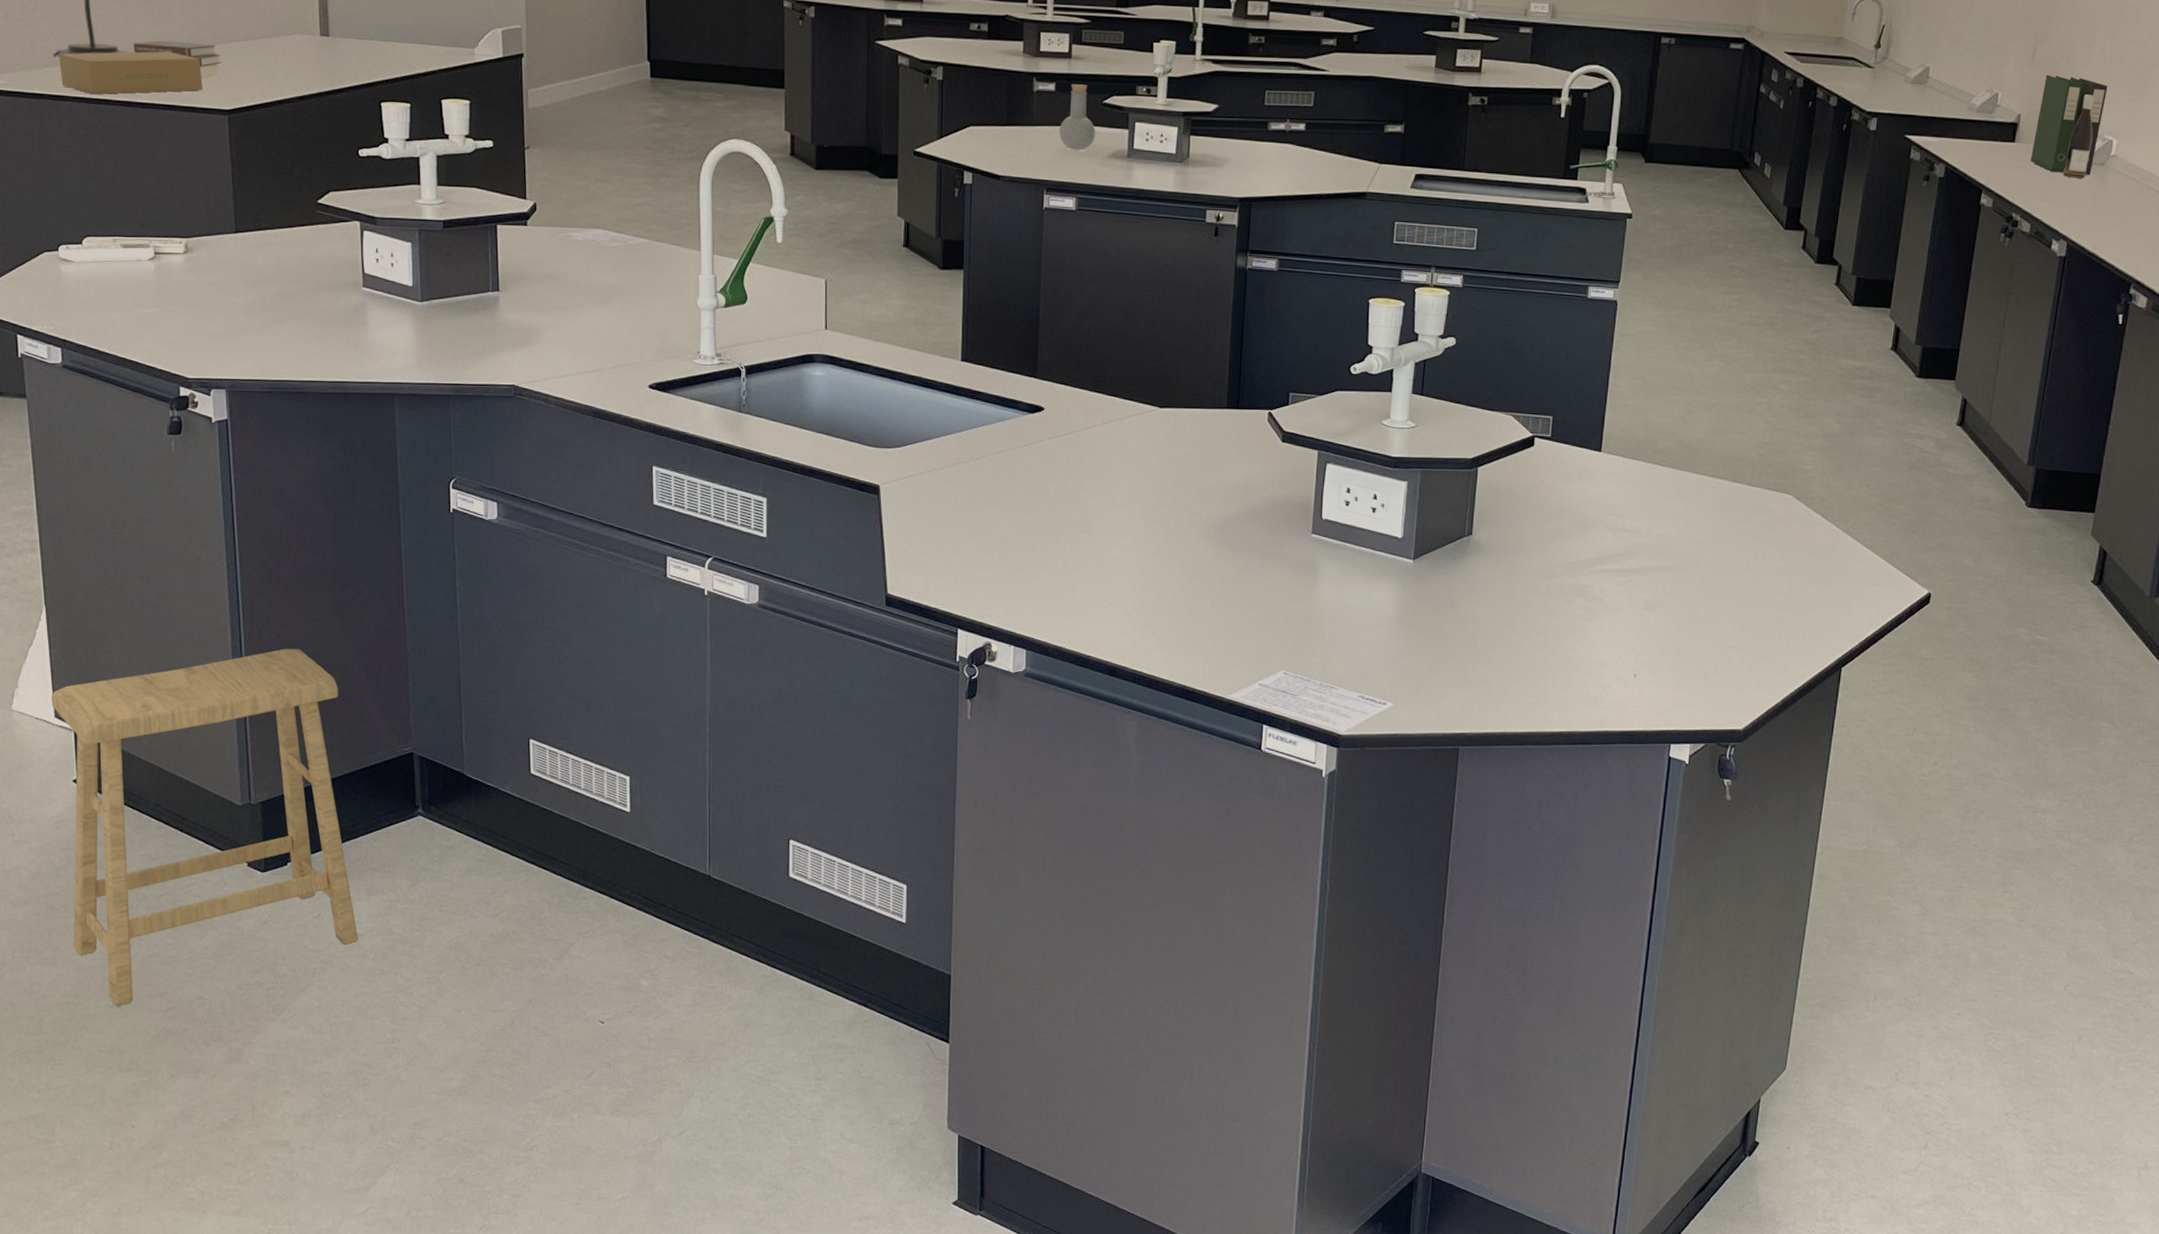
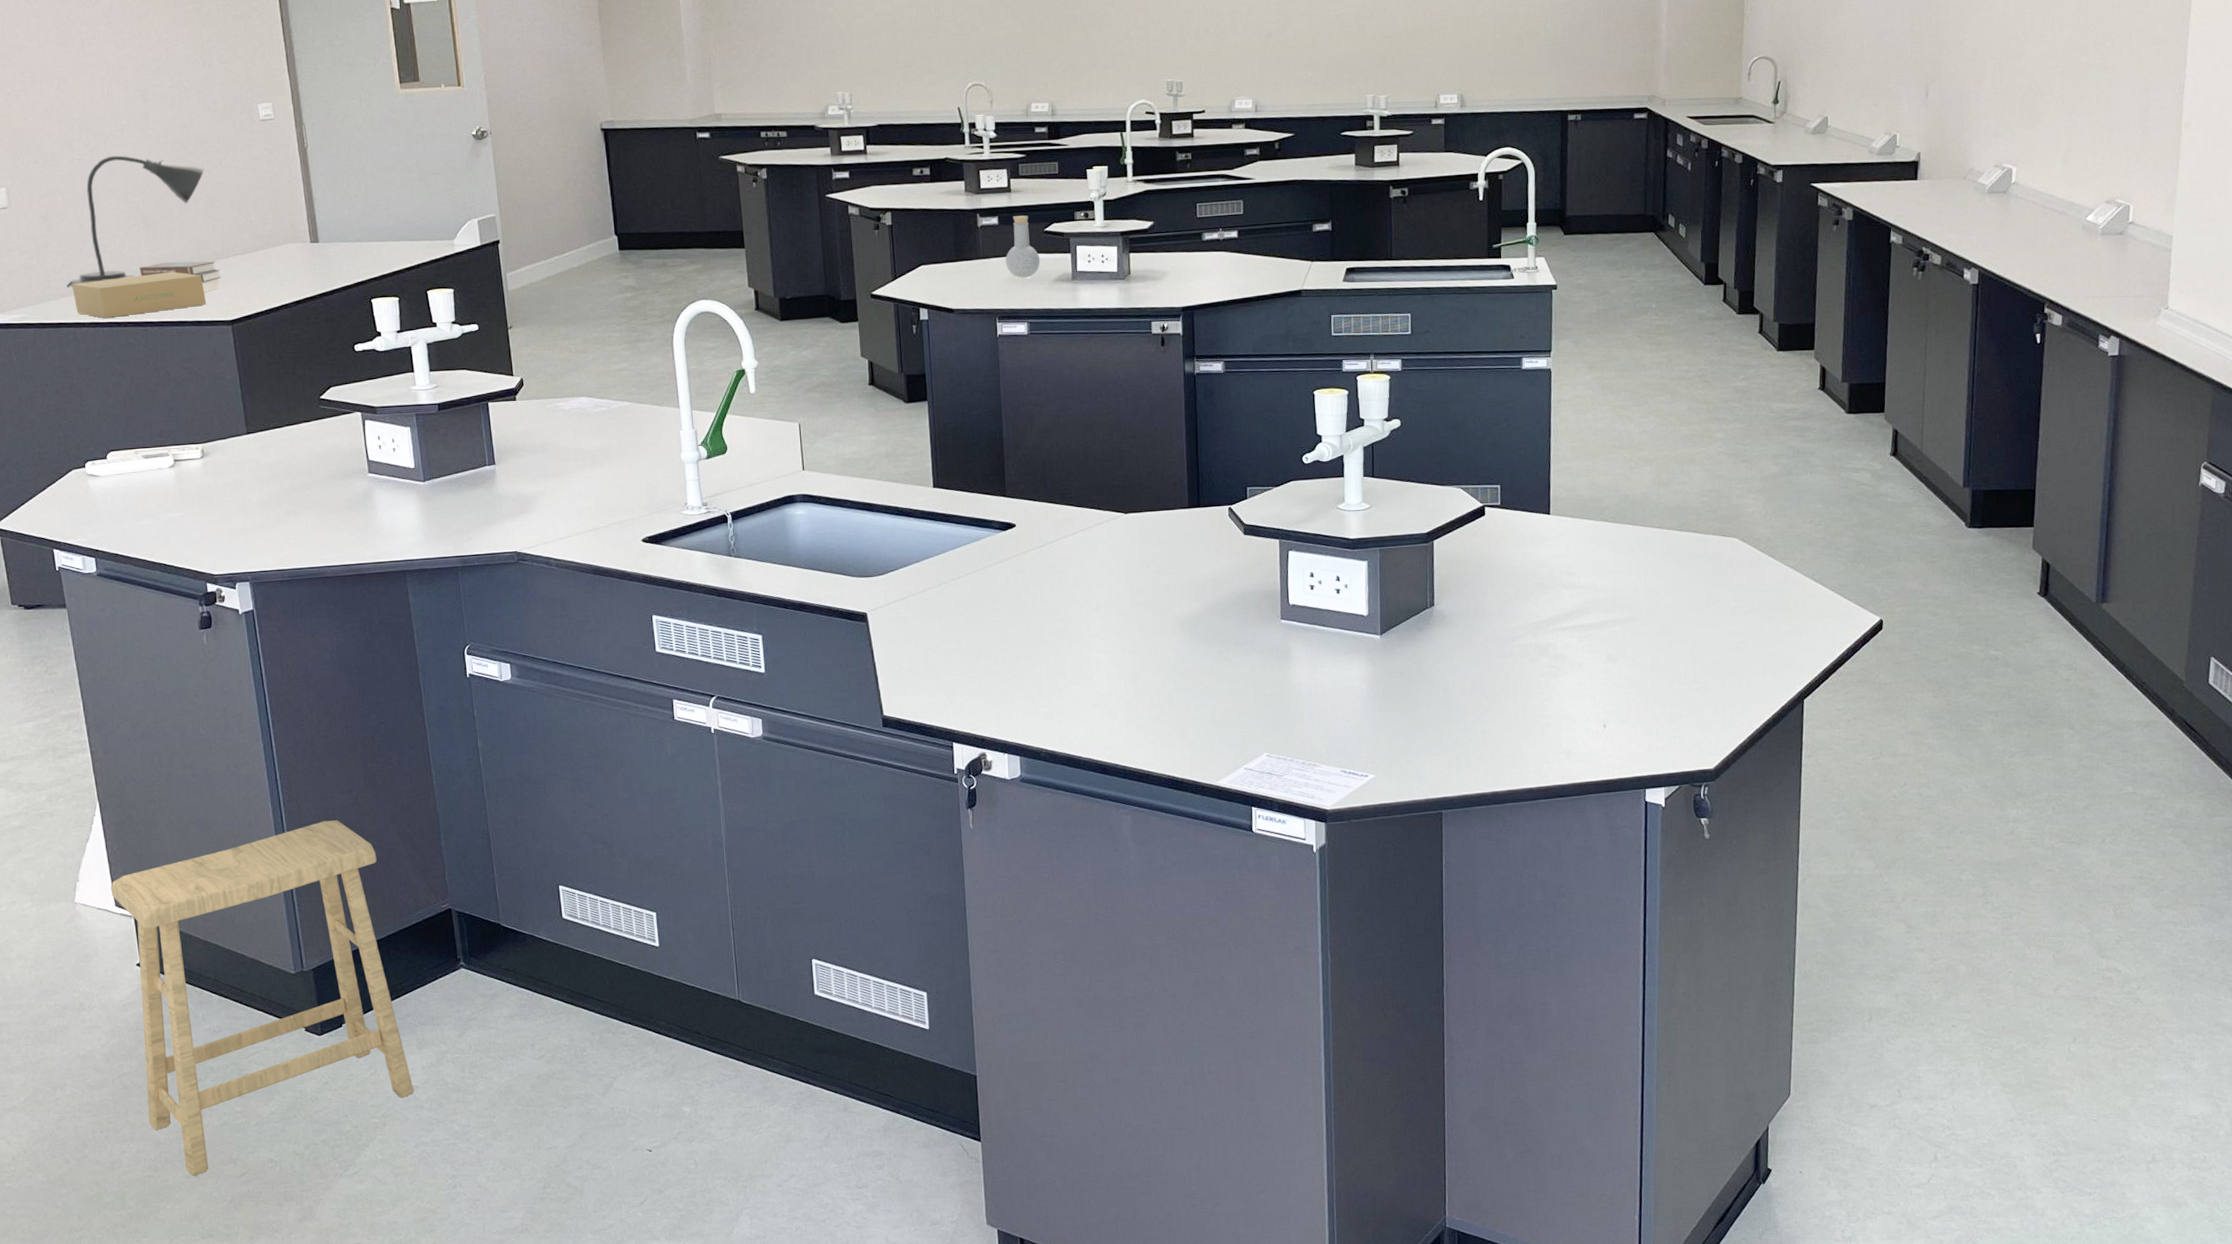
binder: present [2030,75,2108,175] -> none [1934,112,2002,205]
bottle: present [2063,94,2095,179] -> none [1967,127,1993,208]

